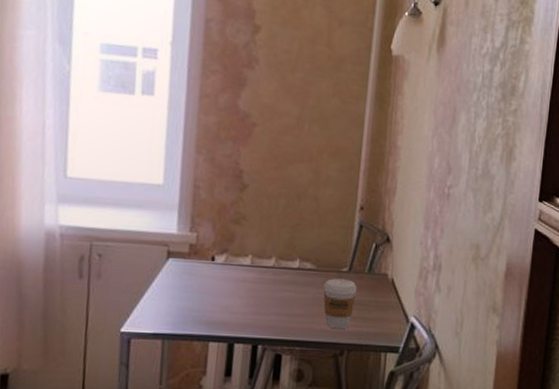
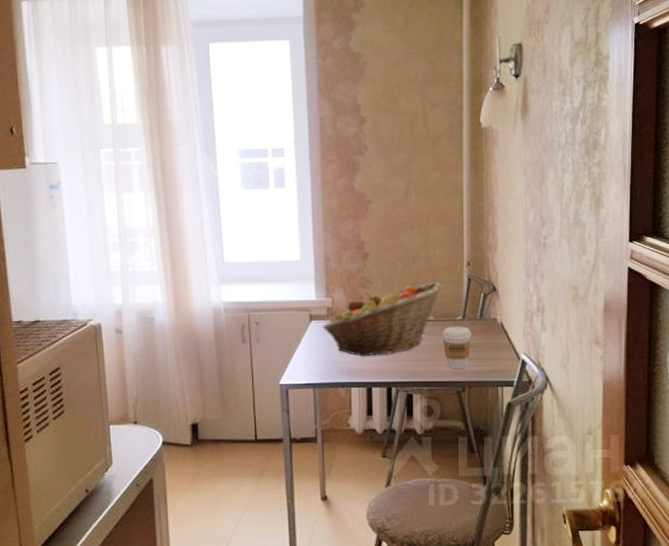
fruit basket: none [182,225,330,306] -> present [323,282,443,357]

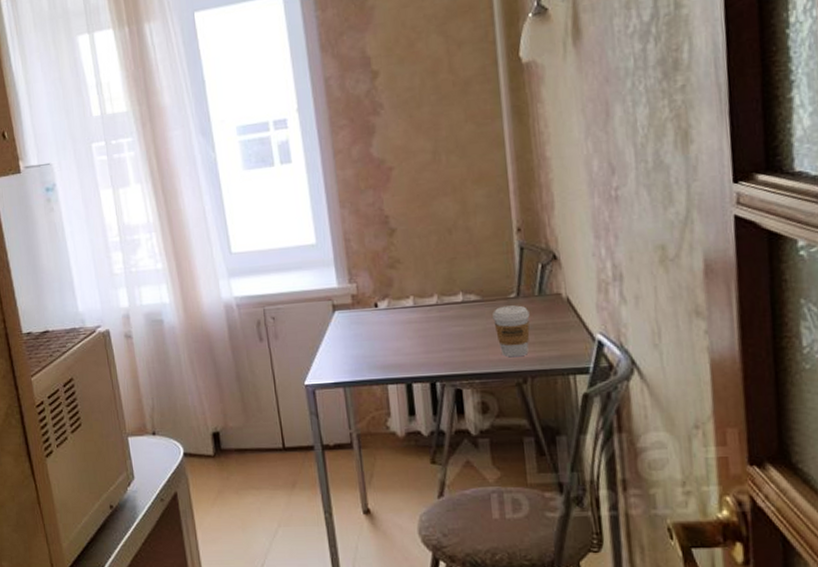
fruit basket: present [323,282,443,357] -> none [348,255,489,349]

